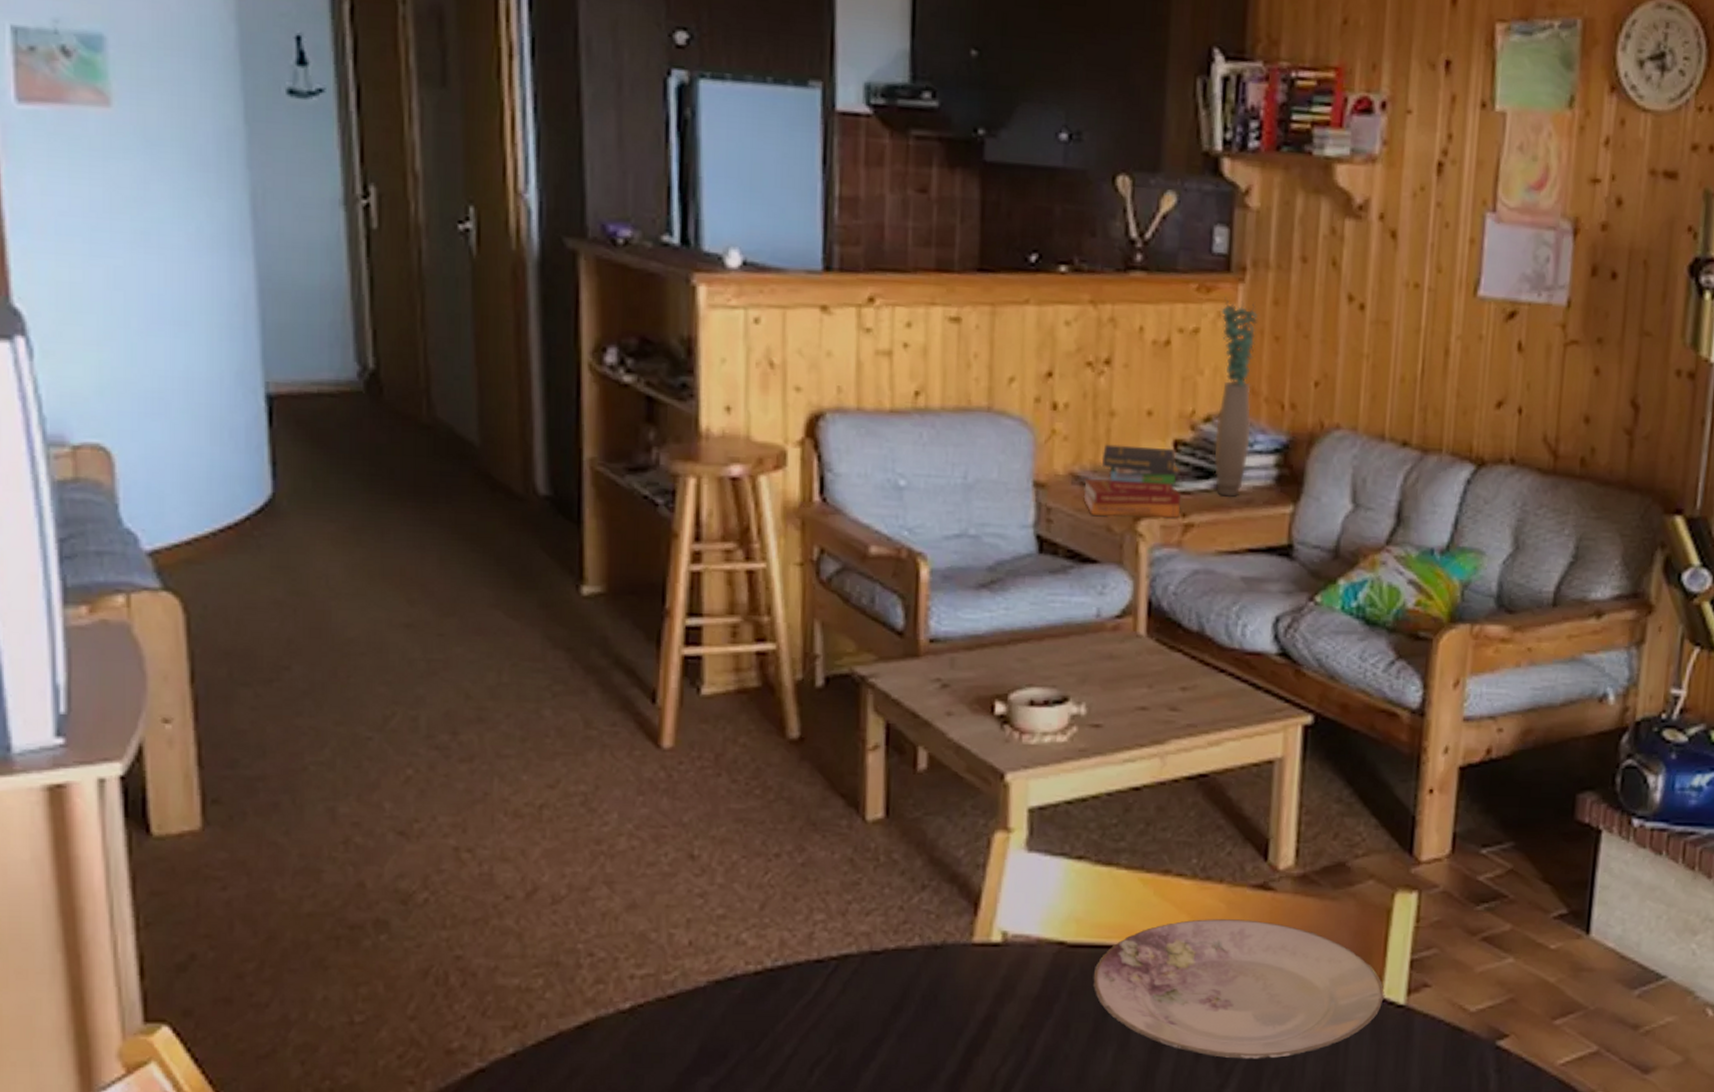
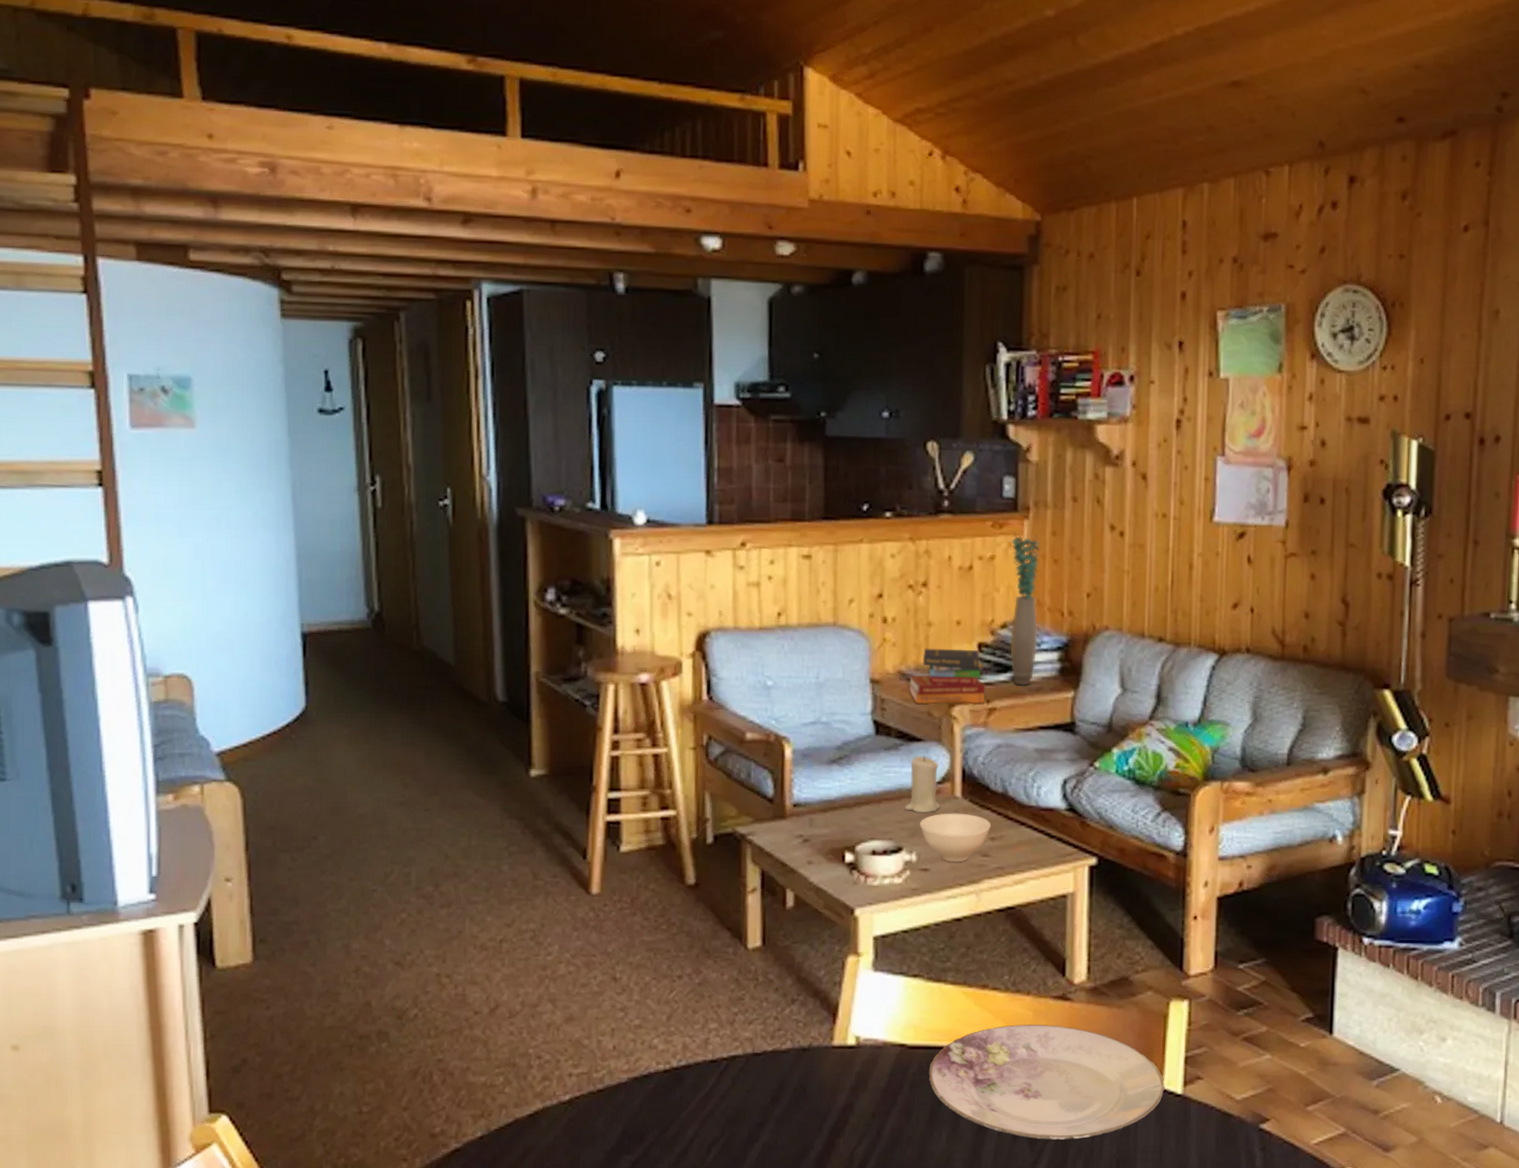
candle: none [1073,582,1119,655] -> present [905,756,940,814]
bowl: none [1092,655,1183,718] -> present [920,813,992,863]

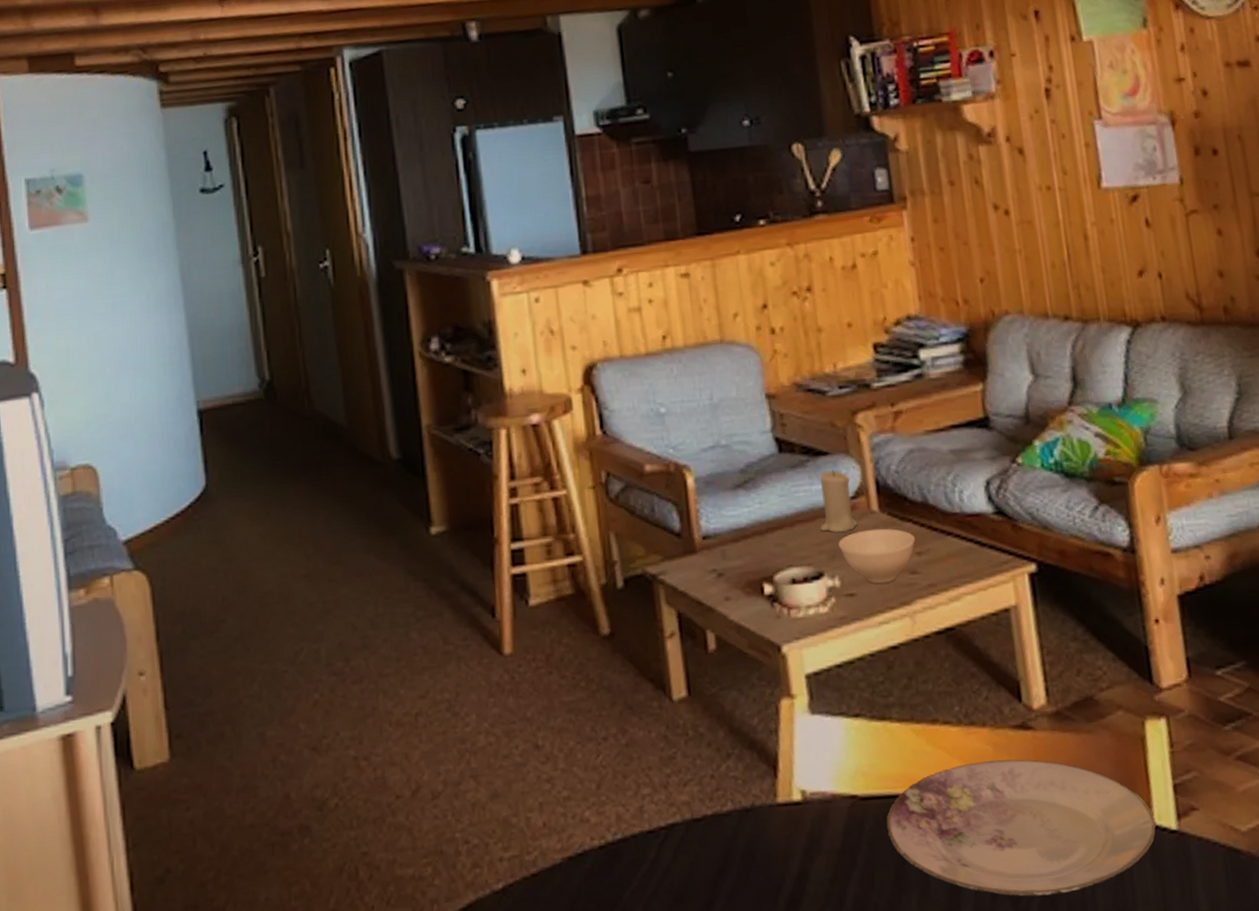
books: present [909,648,986,705] -> none [806,351,890,415]
vase: present [1010,531,1041,687] -> none [892,223,937,385]

